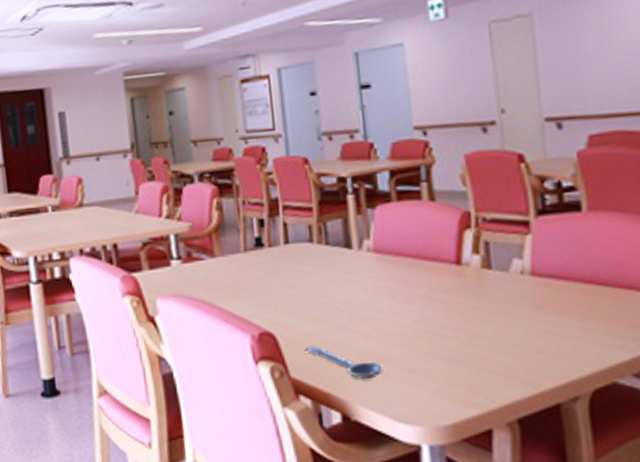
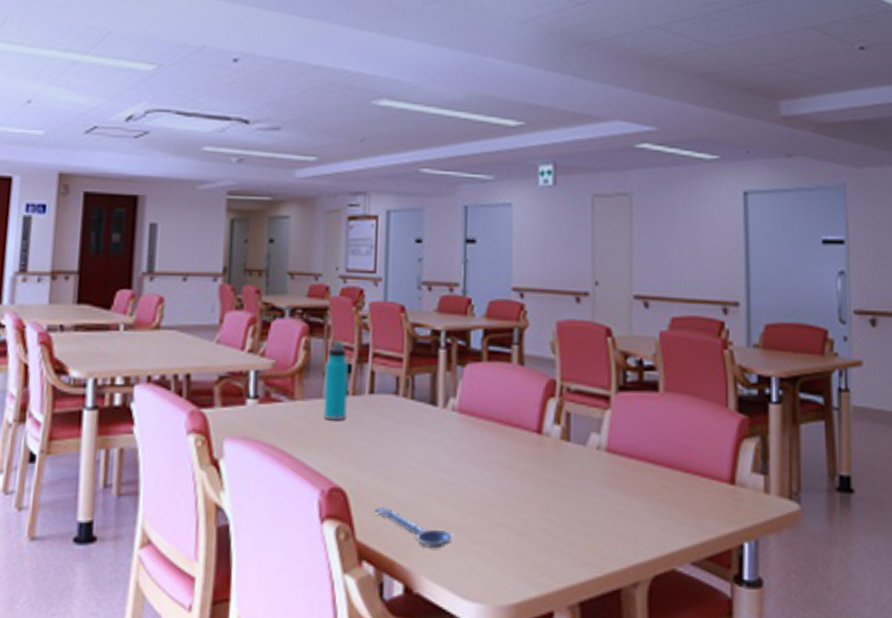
water bottle: none [239,199,266,272] -> present [323,341,349,421]

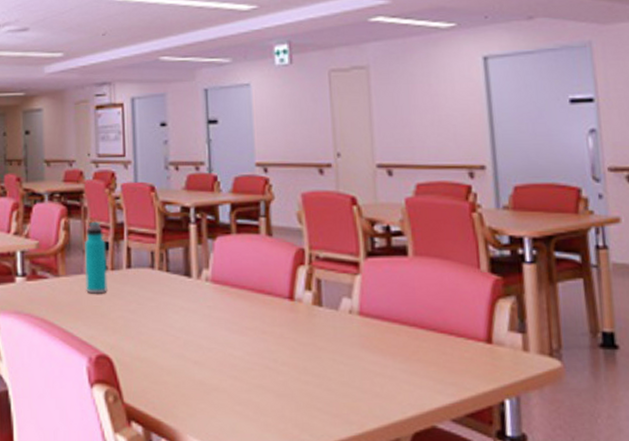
spoon: present [375,507,453,549] -> none [140,372,215,410]

